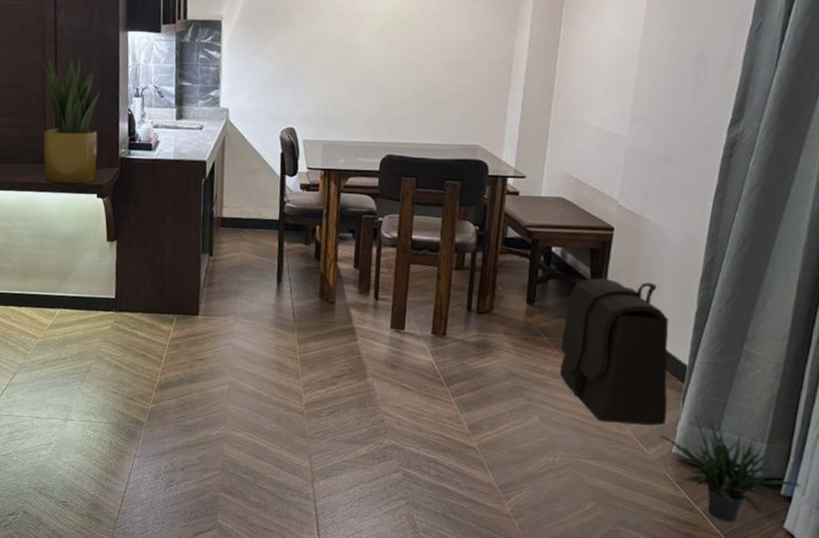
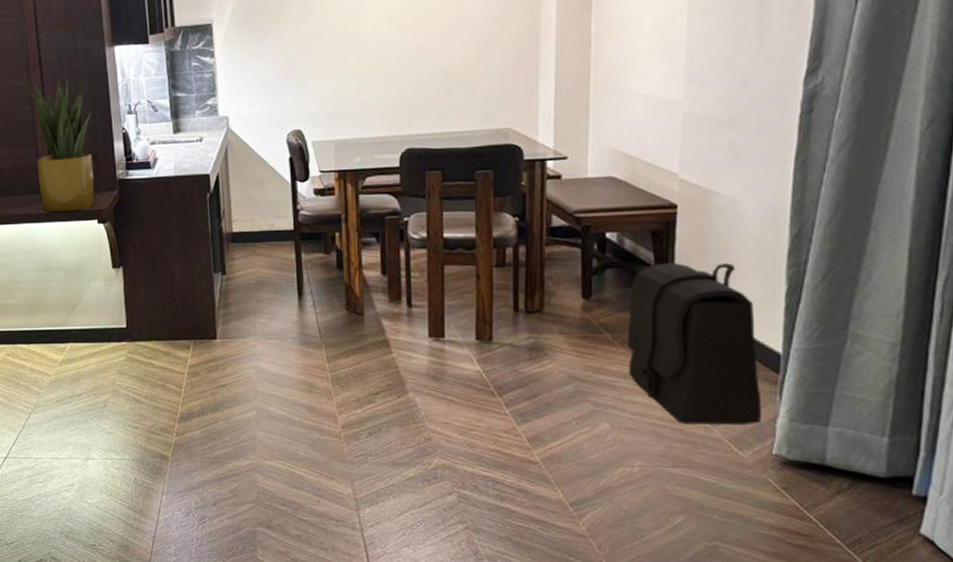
potted plant: present [659,410,802,522] -> none [755,404,939,530]

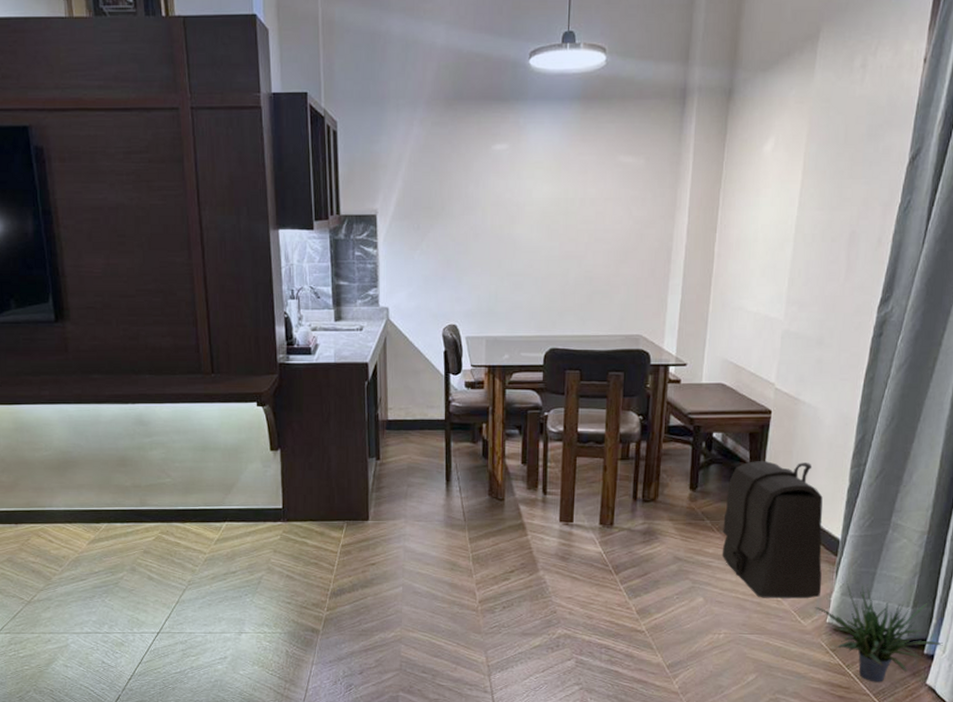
planter: present [26,78,95,212] -> none [187,258,255,393]
potted plant: none [755,404,939,530] -> present [814,581,943,682]

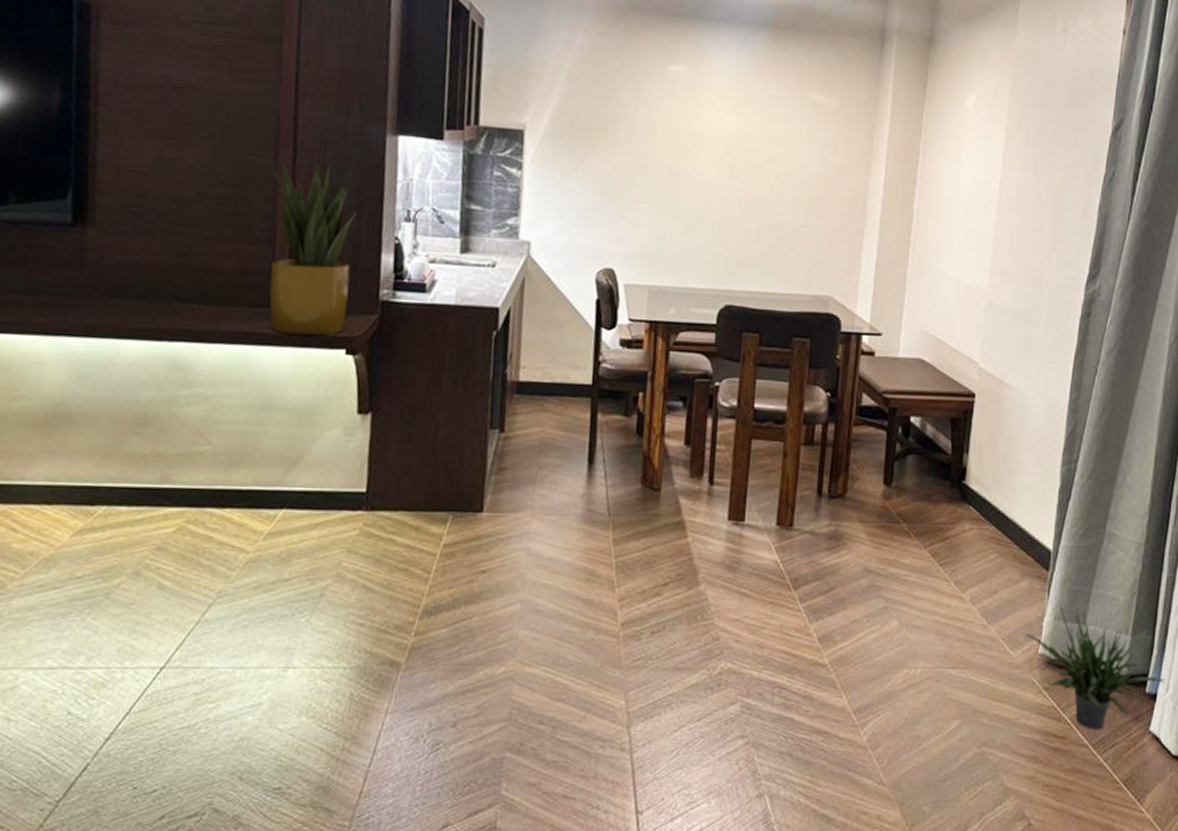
planter: none [187,258,255,393] -> present [269,163,357,336]
backpack: present [721,461,823,599] -> none [919,452,1033,624]

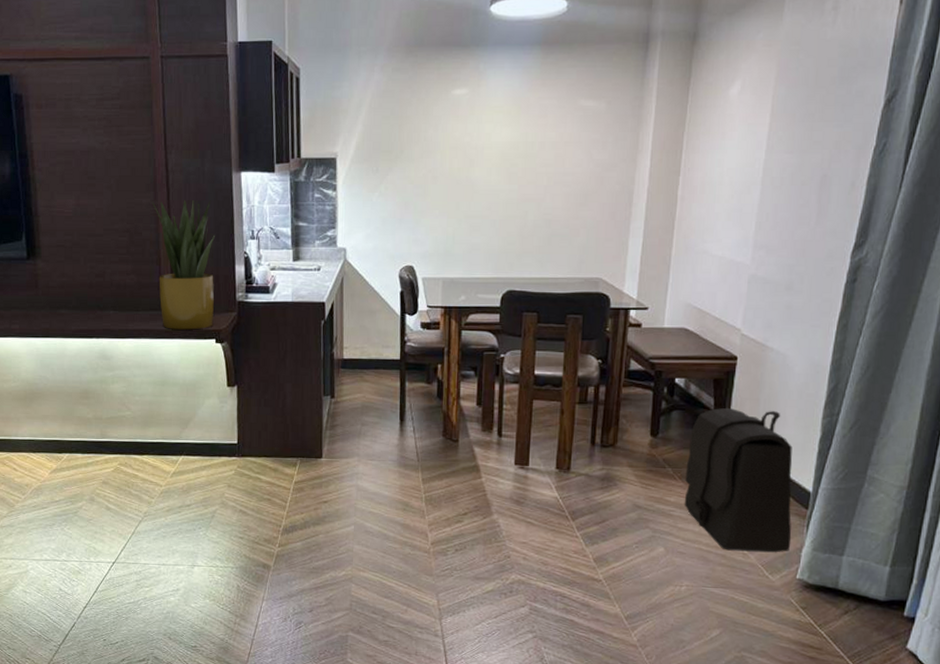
backpack: none [919,452,1033,624] -> present [684,408,793,553]
potted plant: present [1025,602,1166,730] -> none [783,536,925,644]

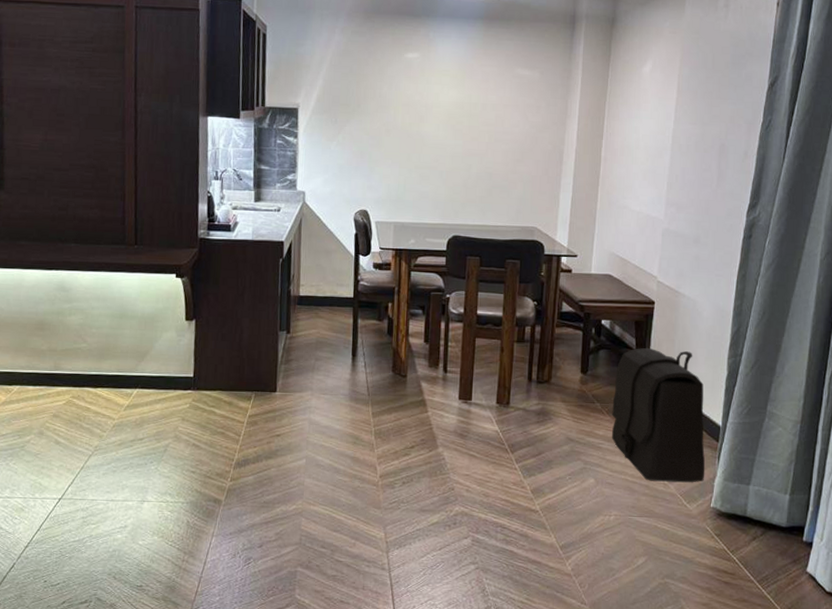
planter: present [152,199,216,330] -> none [120,139,181,265]

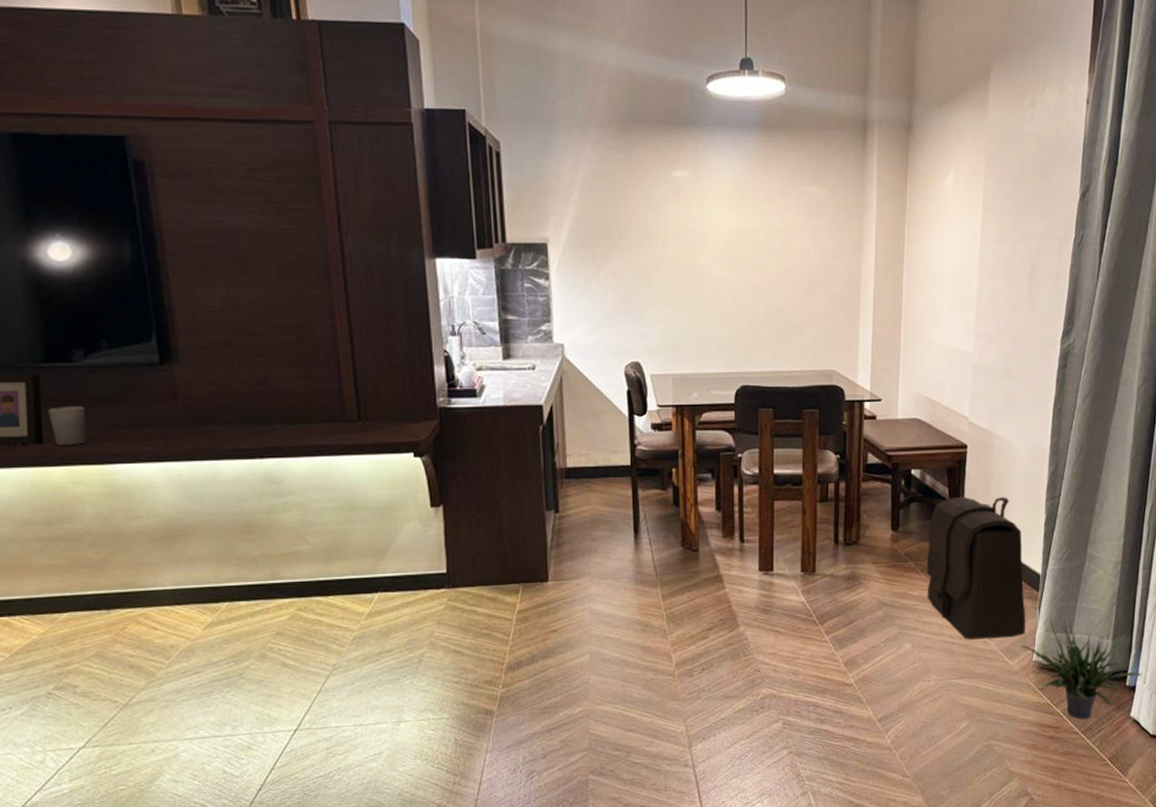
potted plant: none [699,467,820,569] -> present [1020,616,1143,719]

